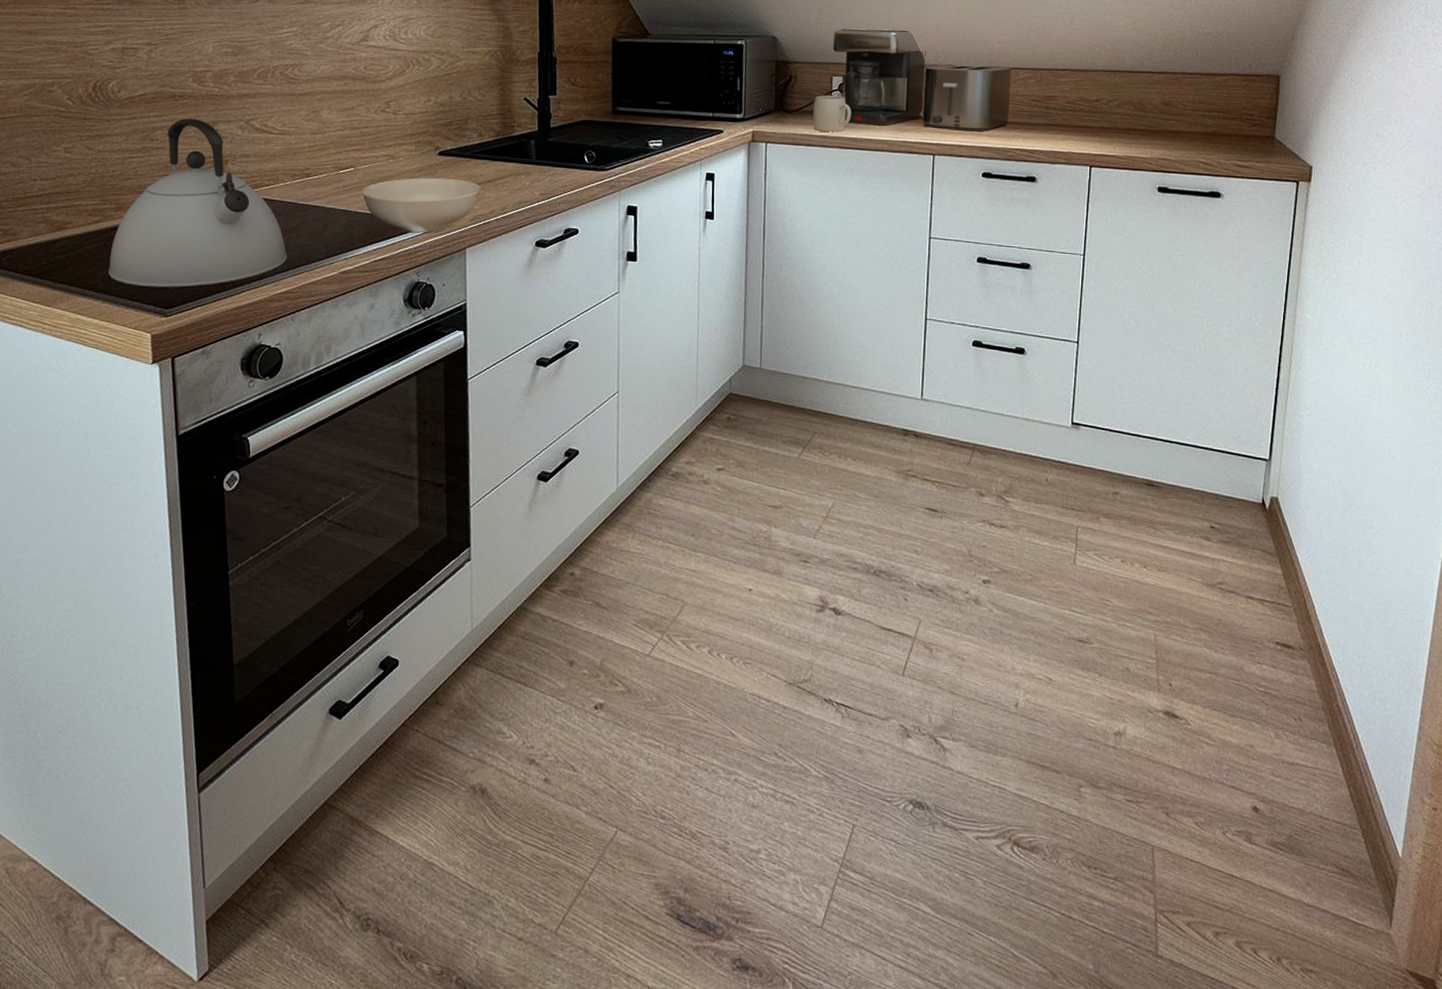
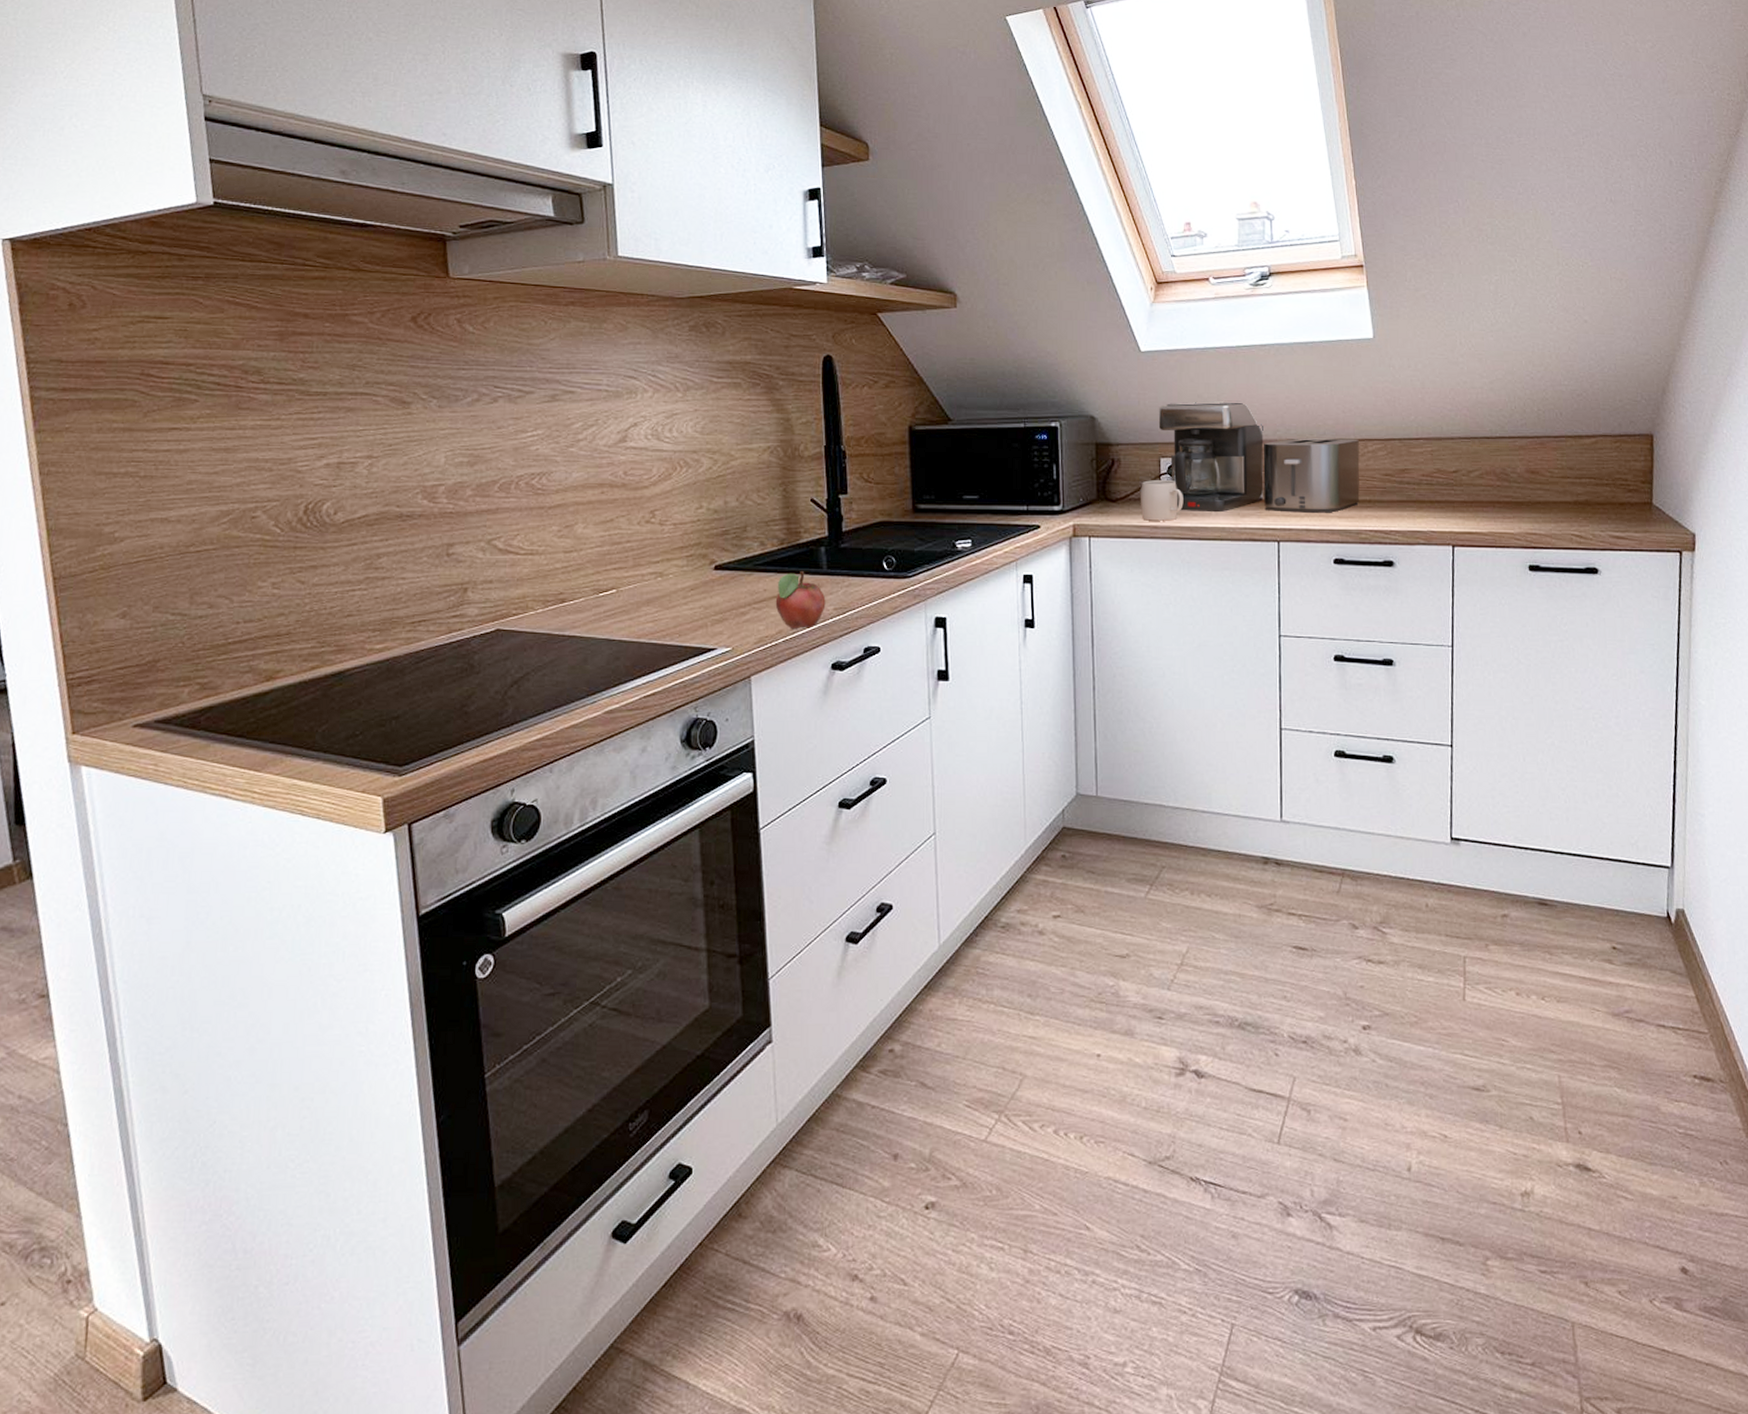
kettle: present [108,118,287,289] -> none [329,541,542,743]
bowl: present [361,177,481,234] -> none [626,596,766,662]
fruit: none [489,159,533,210] -> present [775,570,826,629]

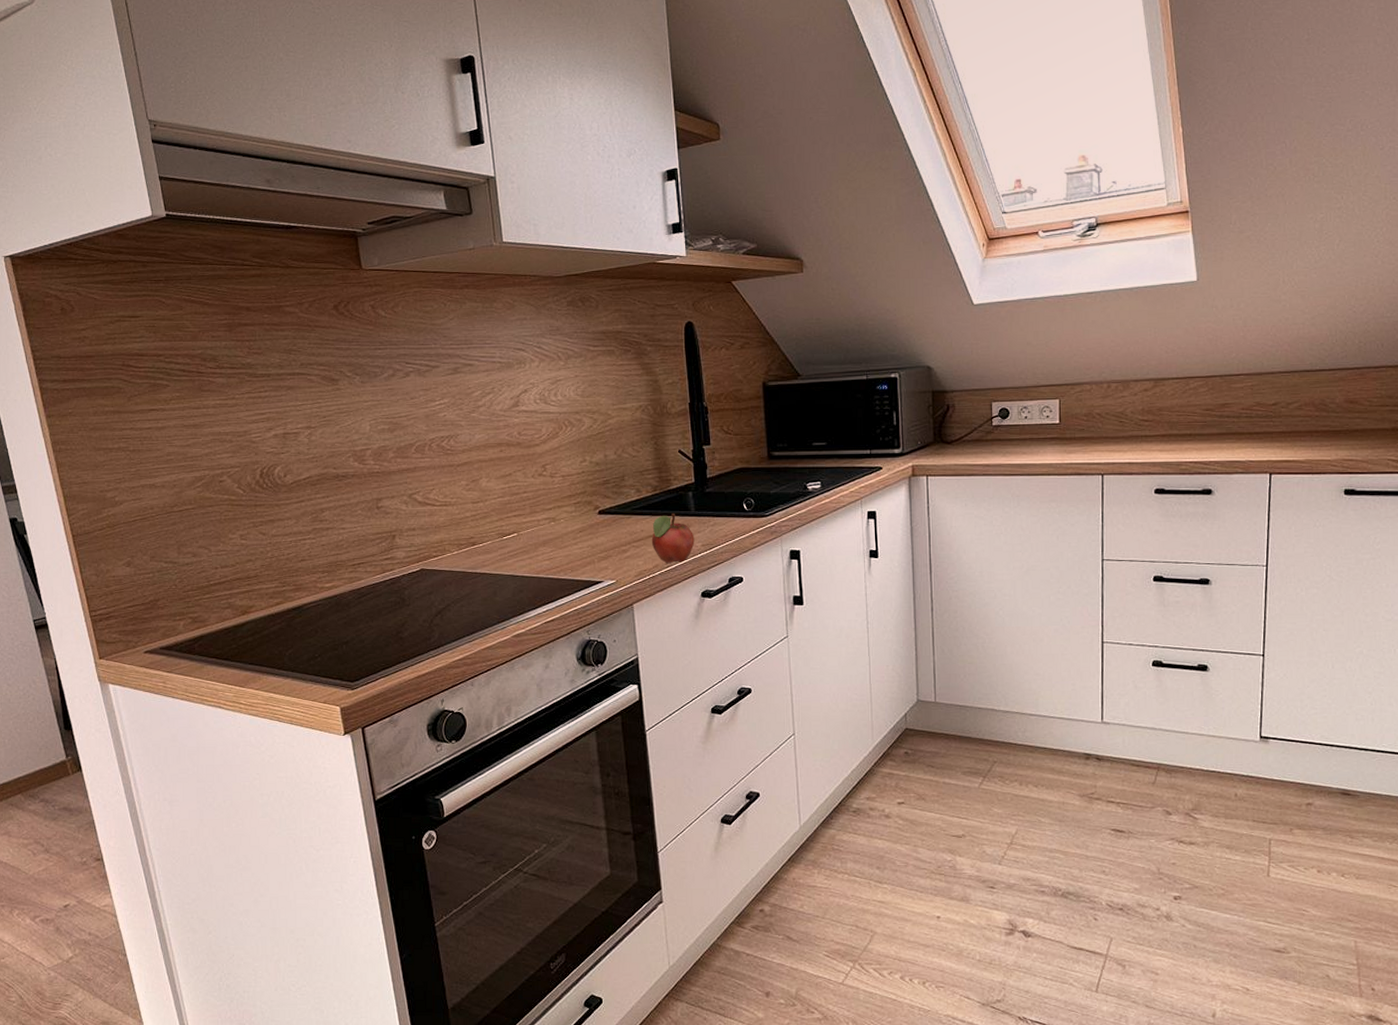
mug: present [1140,480,1184,521] -> none [973,422,1014,460]
coffee maker: present [1158,401,1264,513] -> none [990,346,1089,450]
toaster: present [1263,438,1360,513] -> none [1089,377,1181,448]

